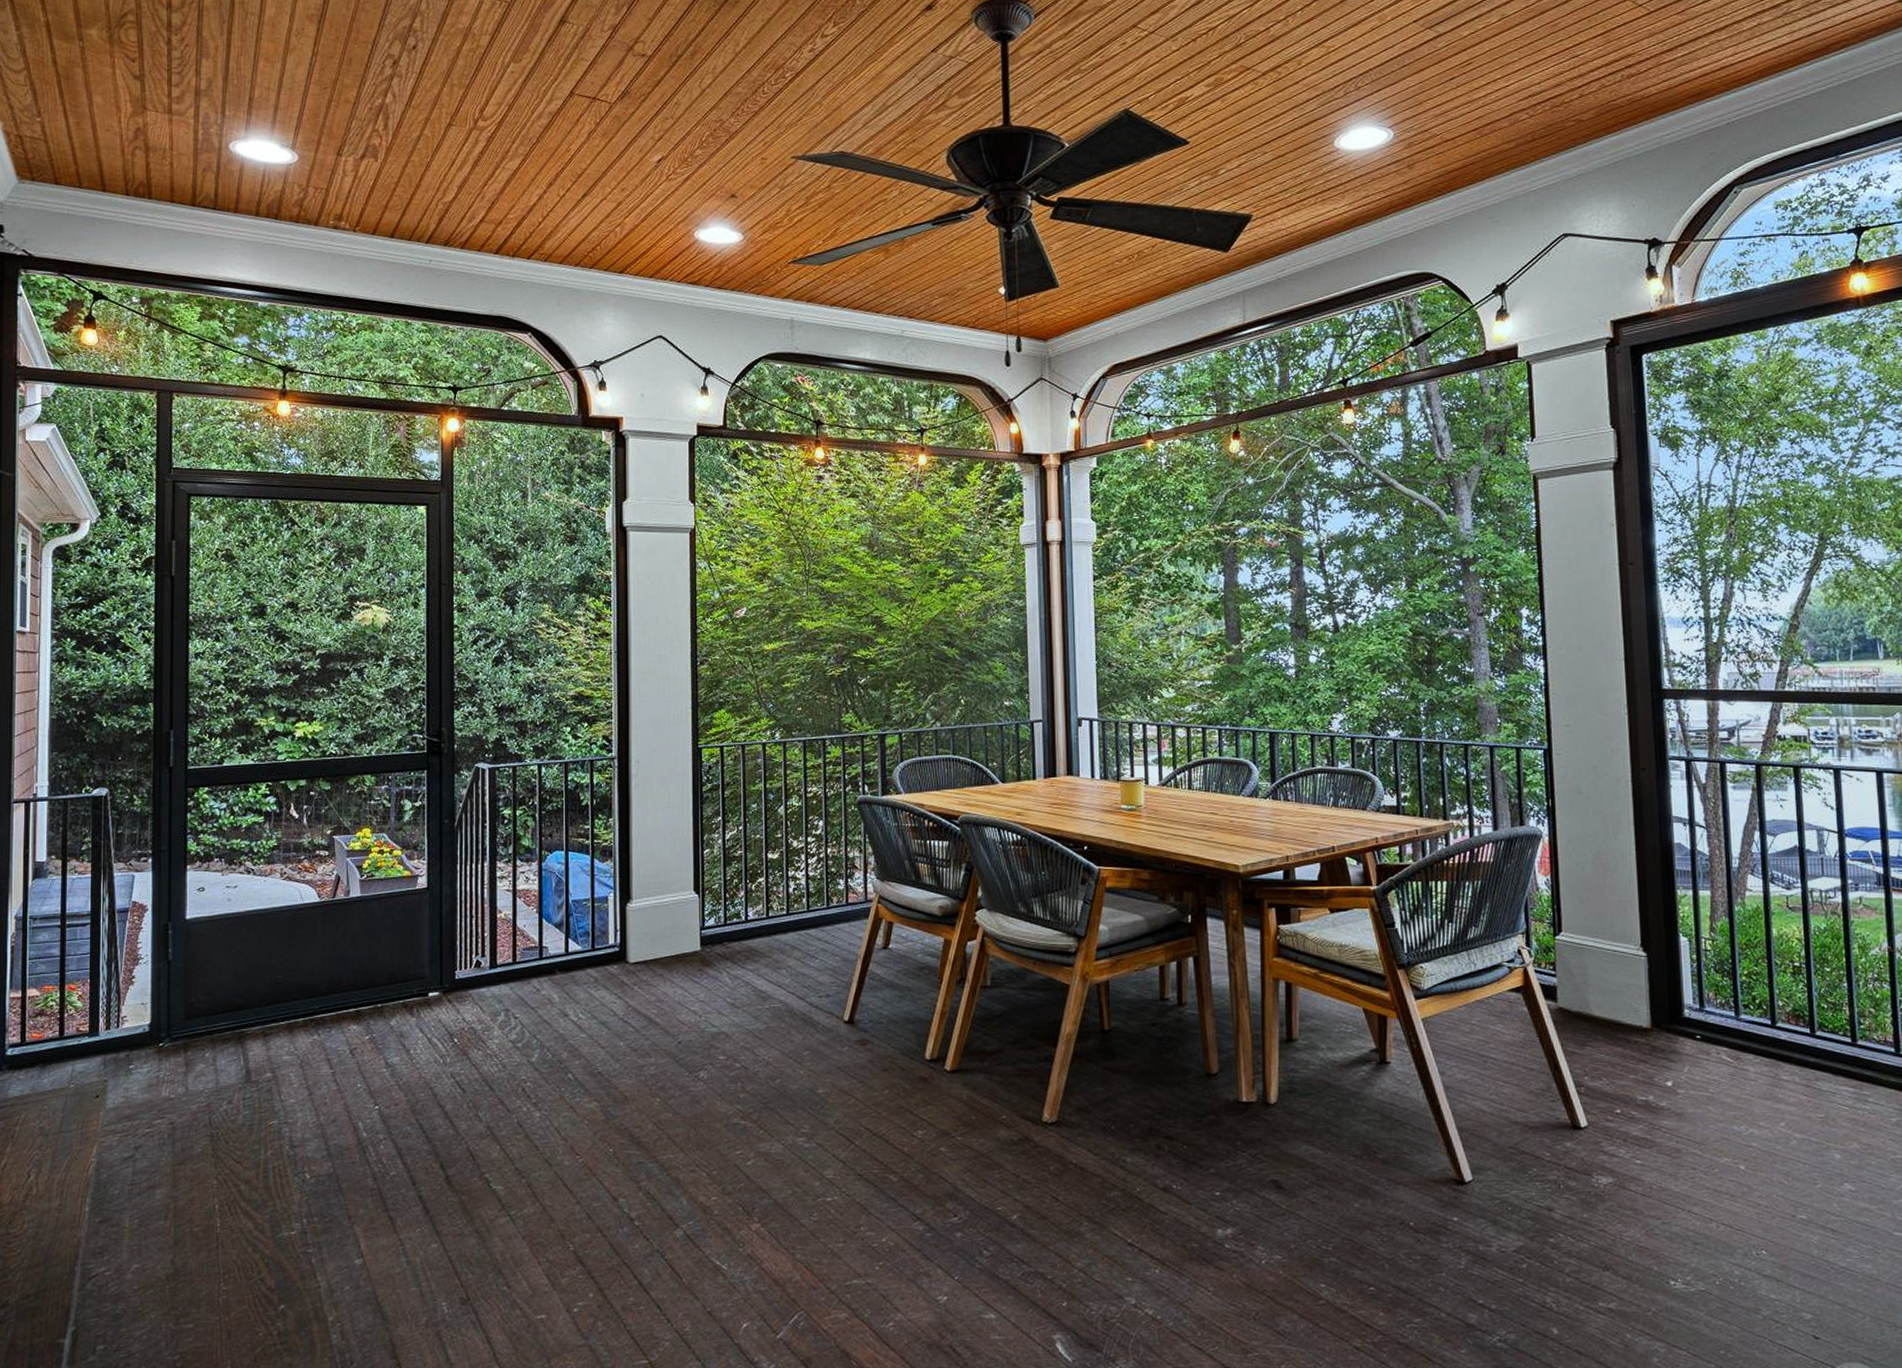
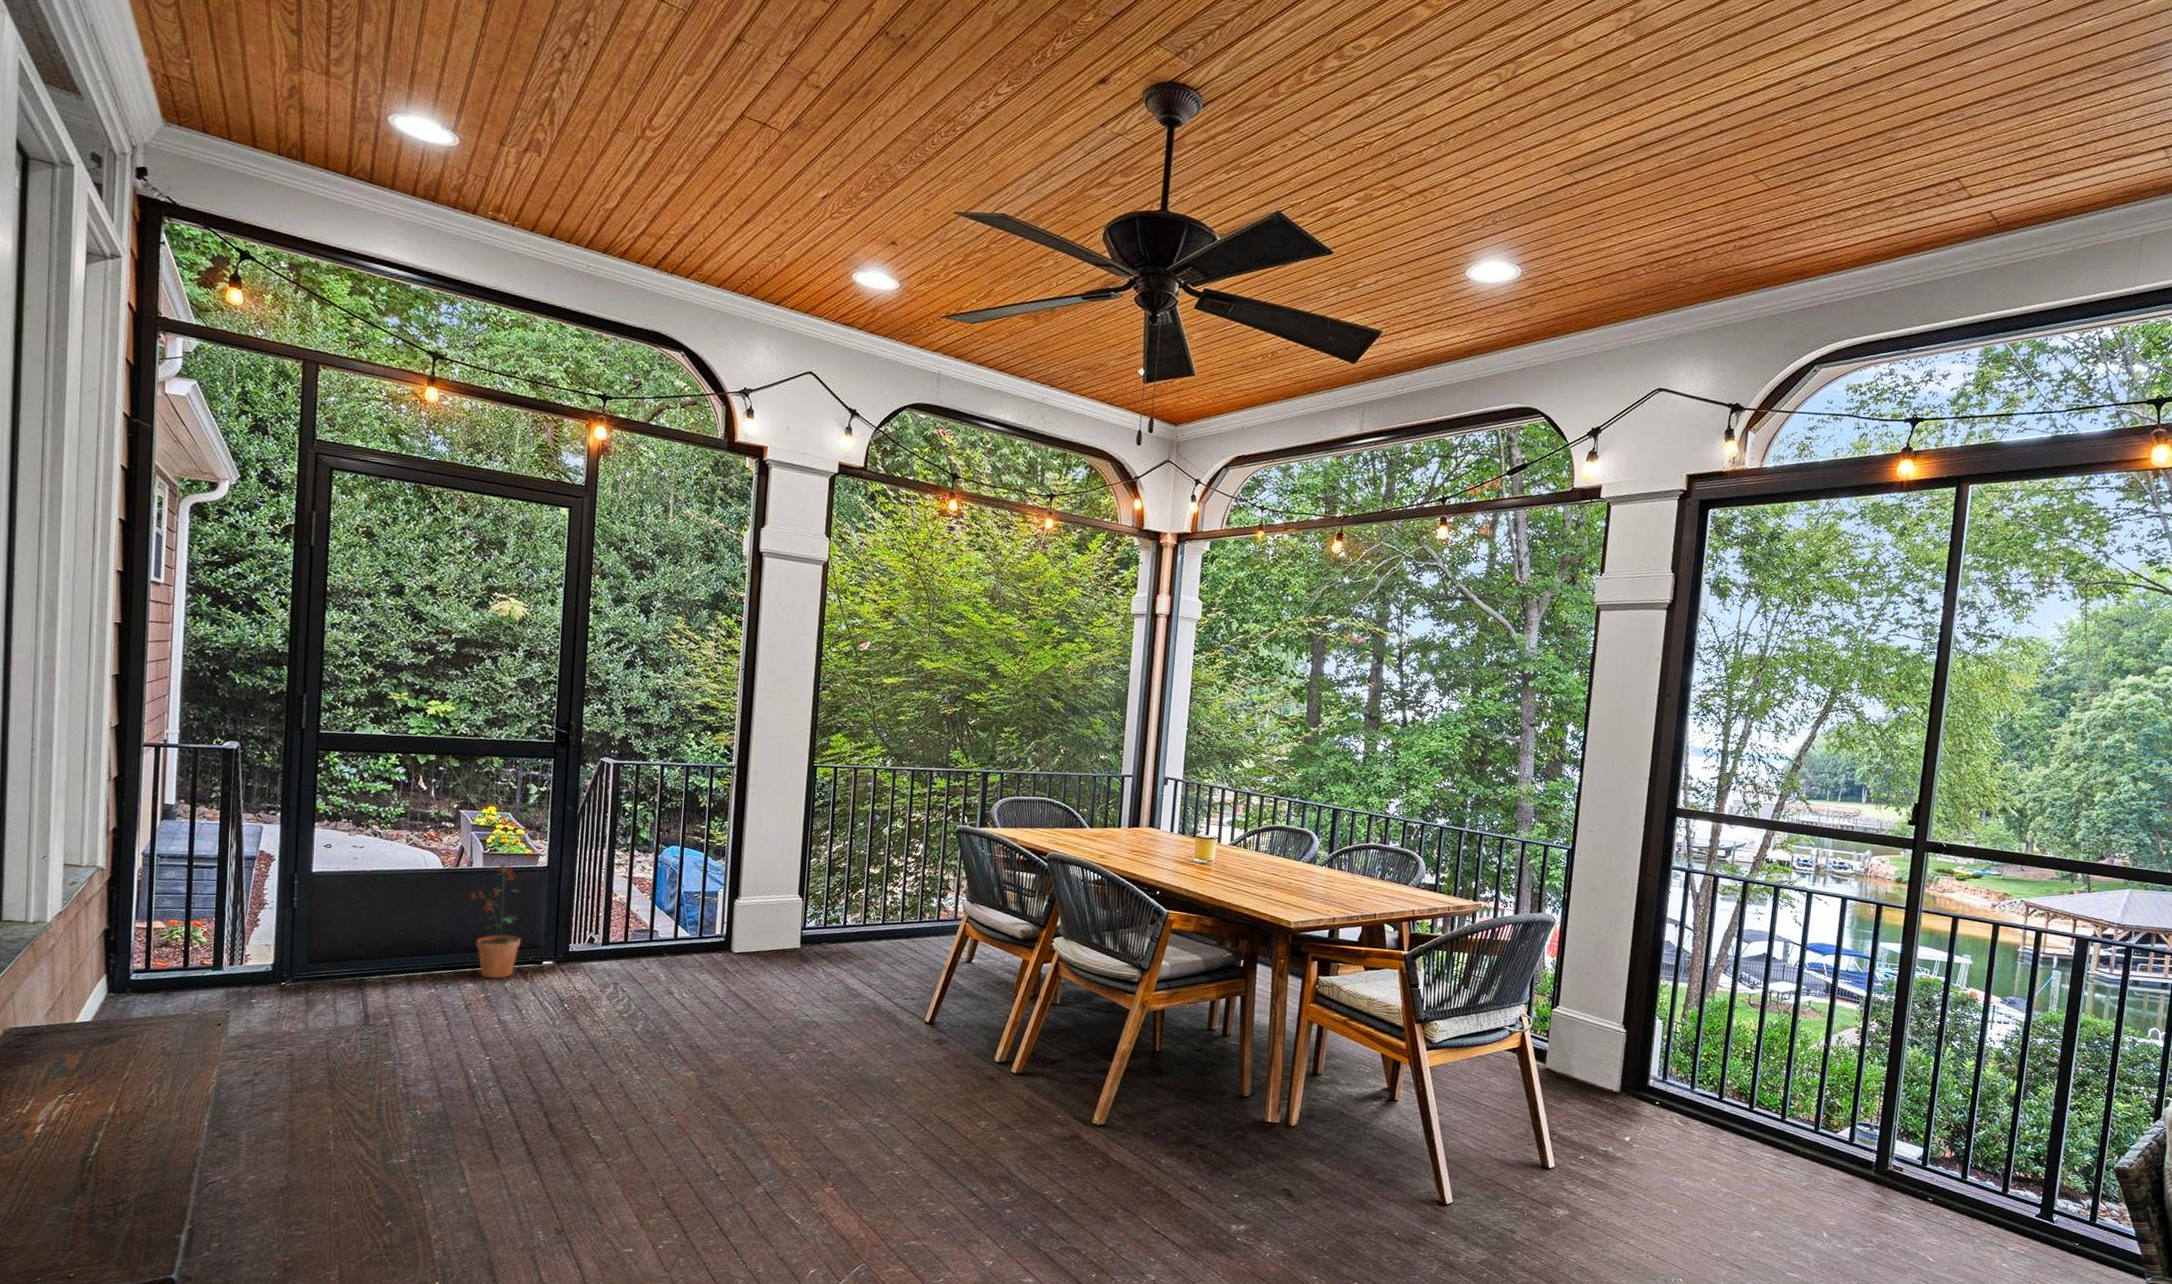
potted plant: none [349,888,405,1018] -> present [470,862,522,979]

